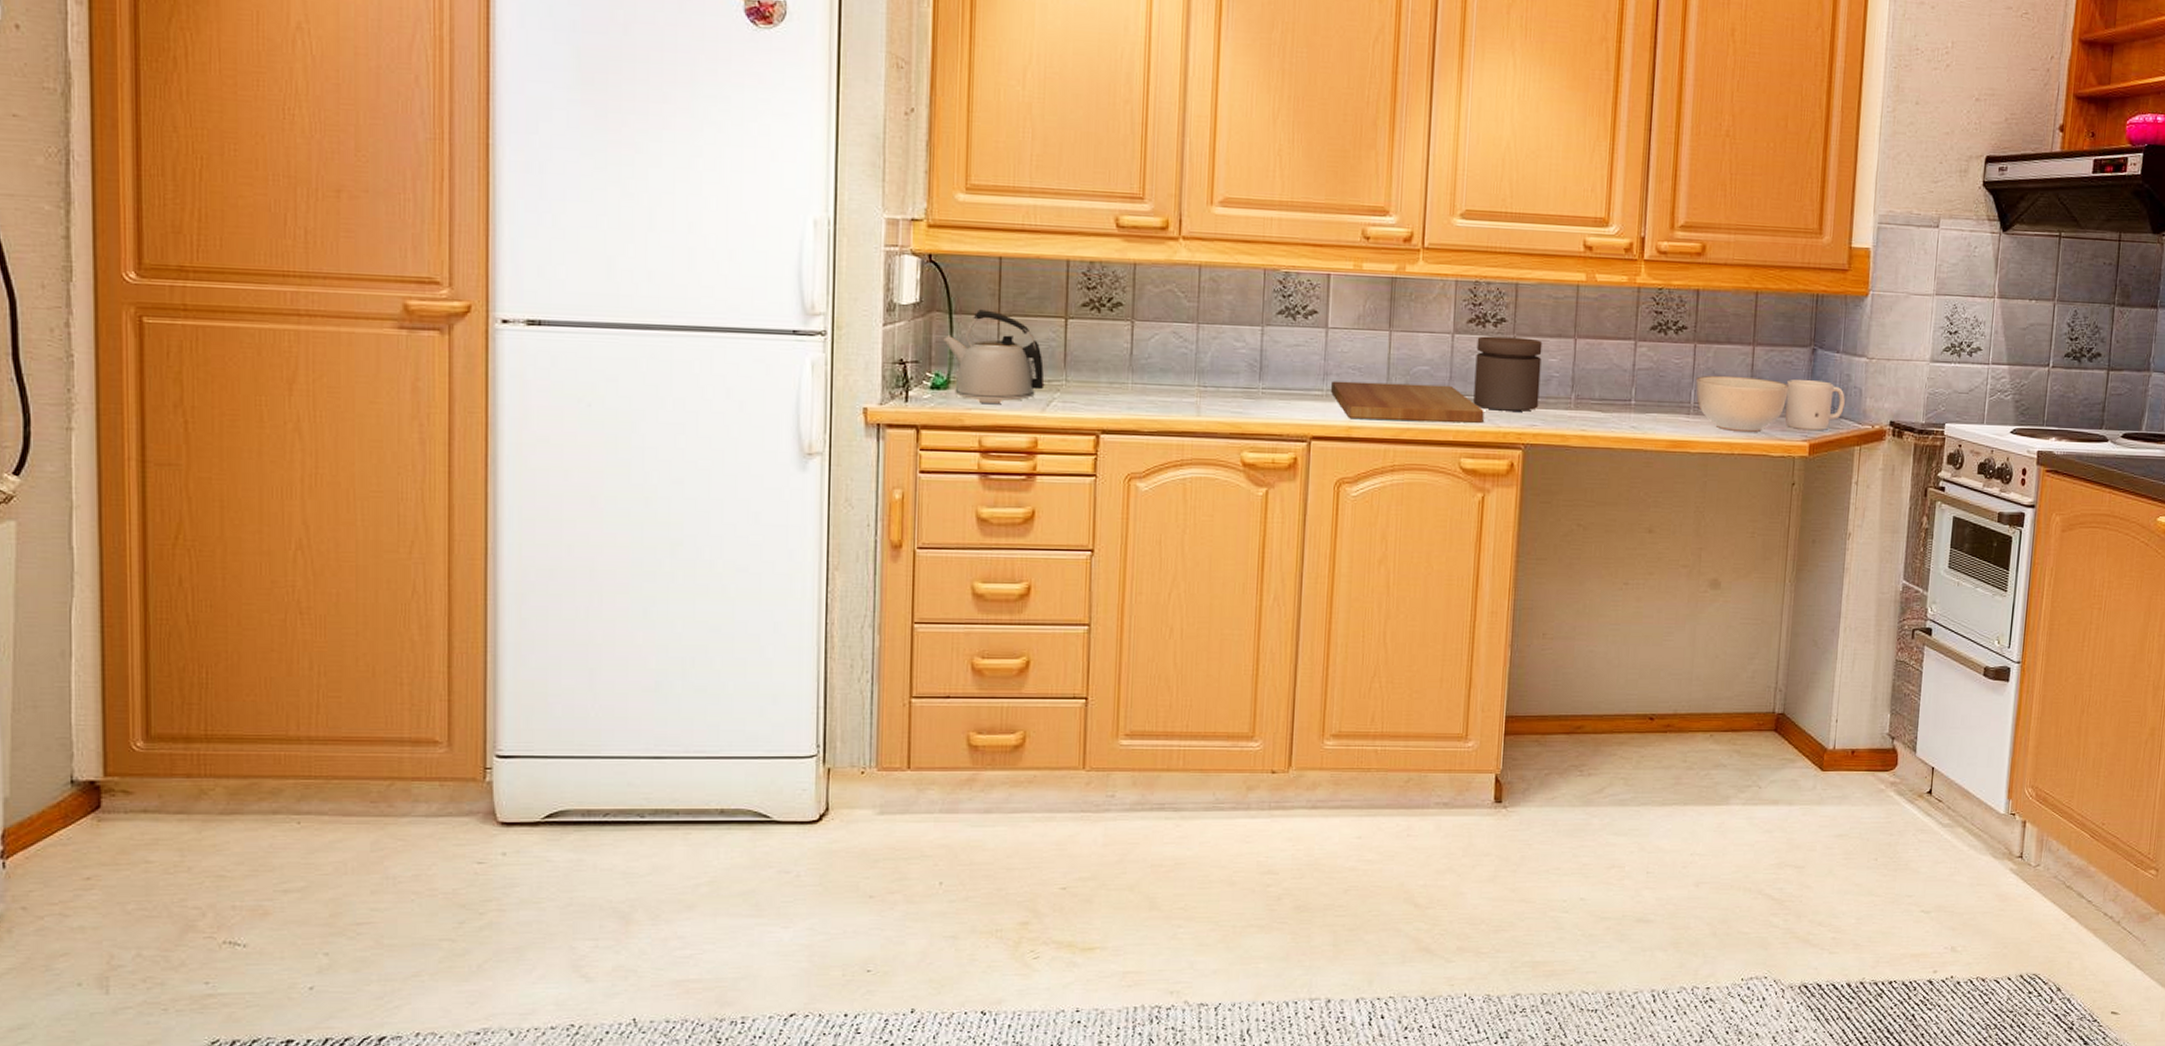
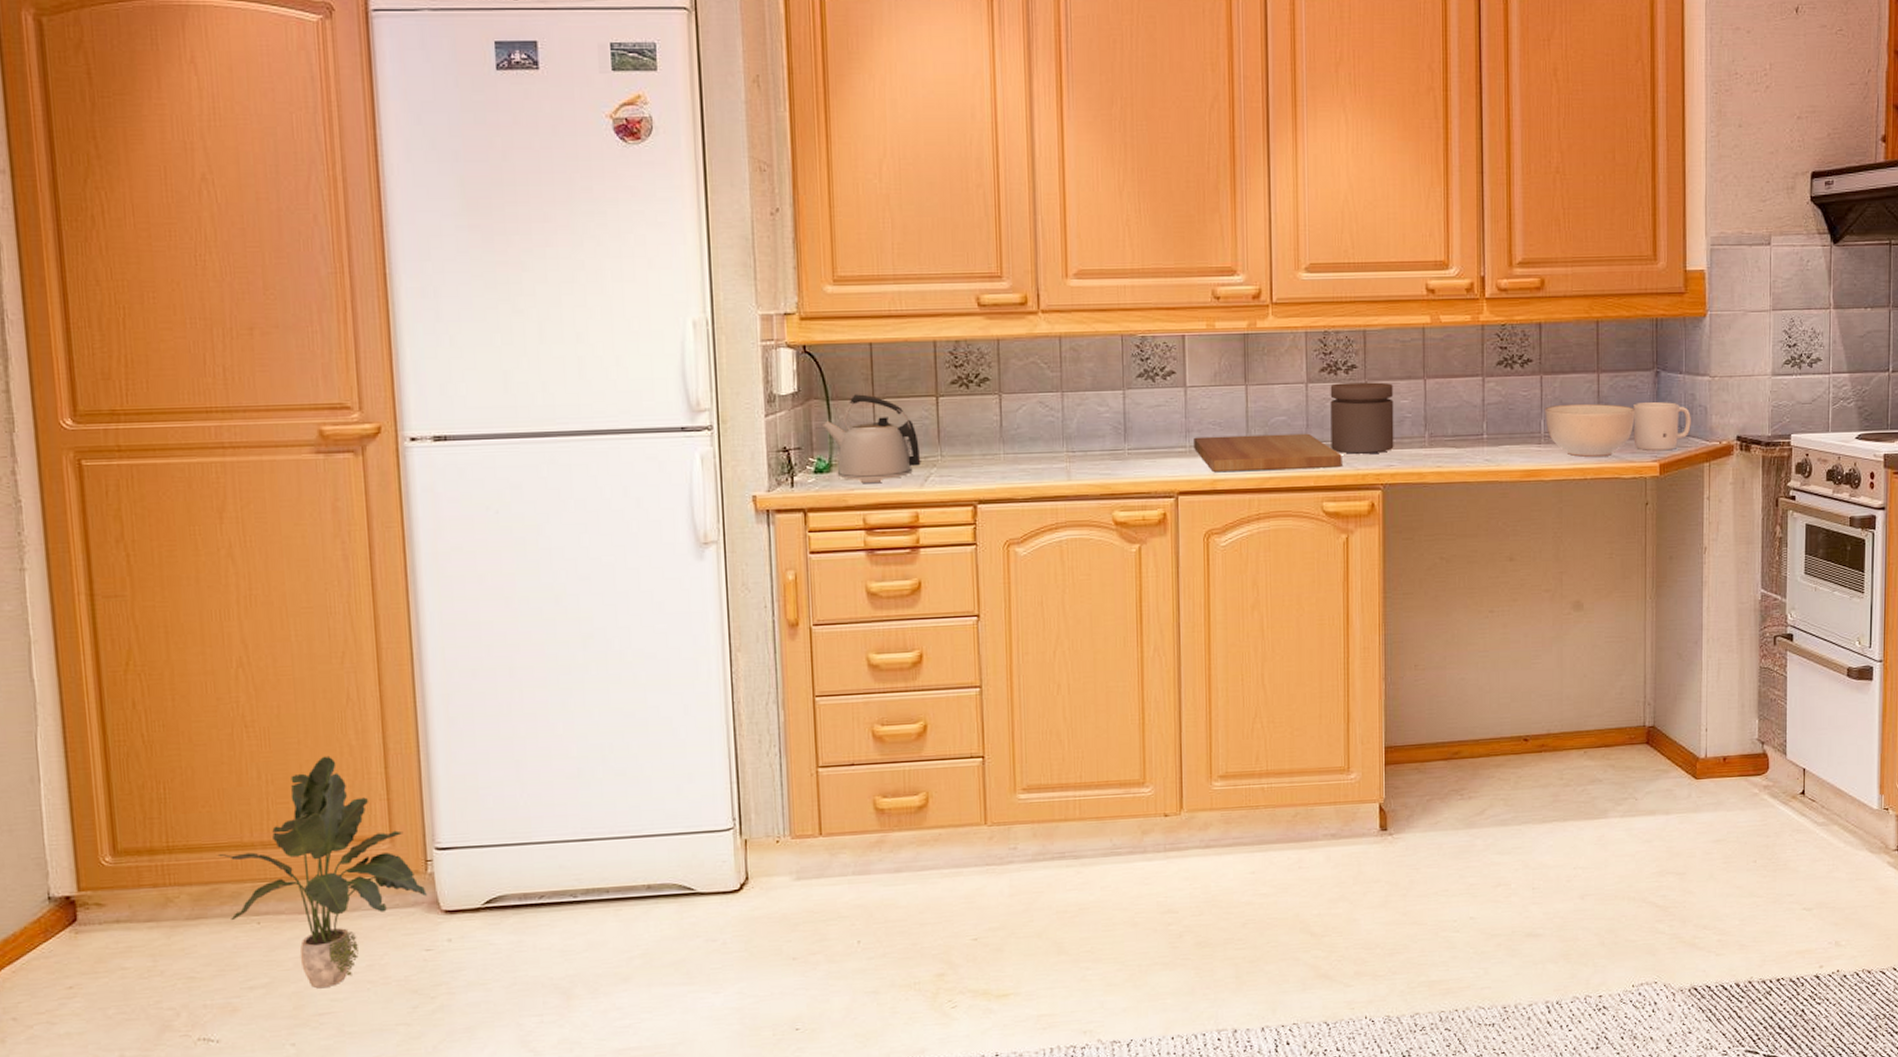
potted plant: none [259,650,483,897] -> present [217,755,427,989]

